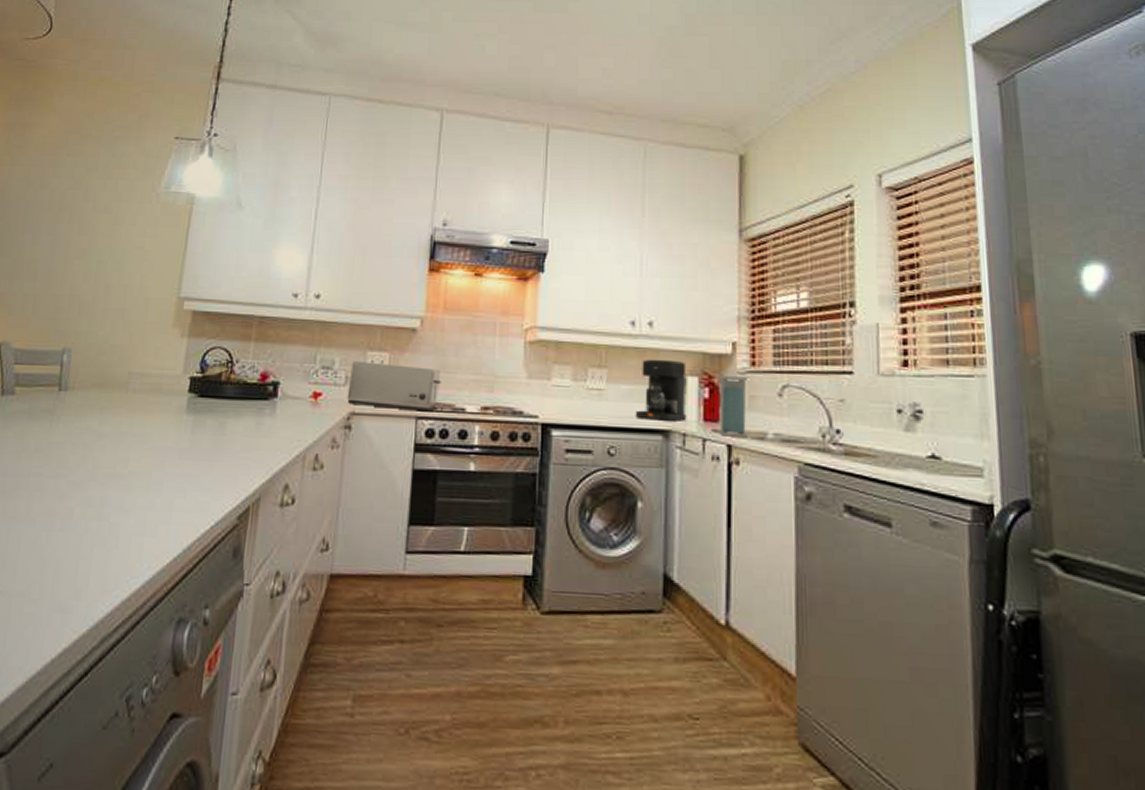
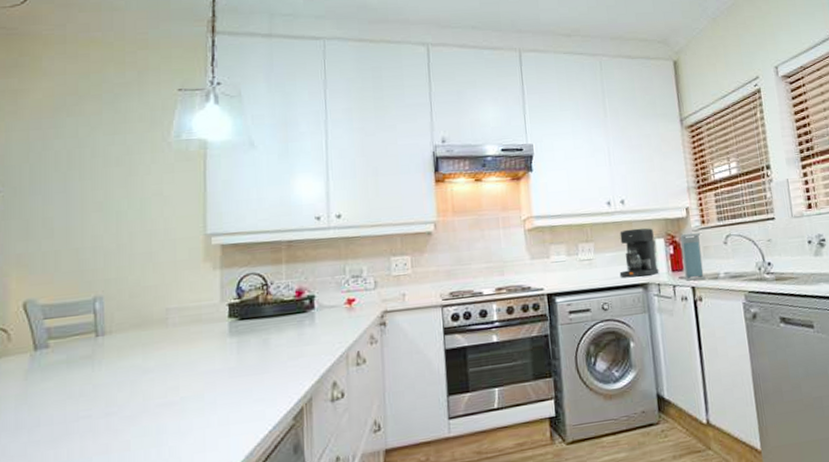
toaster: present [347,361,441,412] -> none [378,263,459,305]

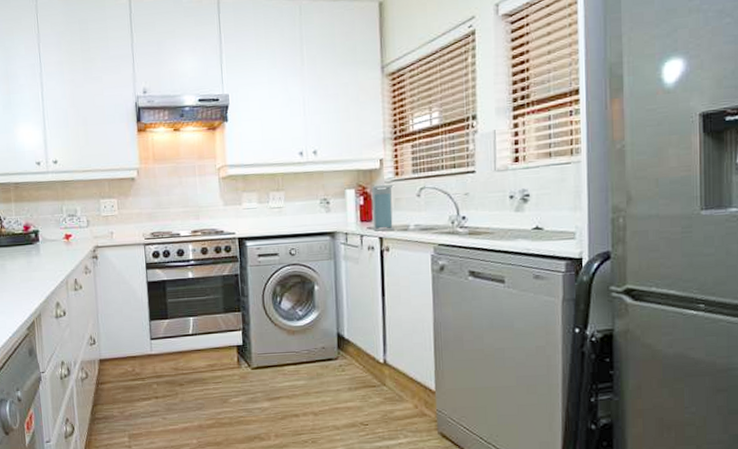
coffee maker: present [619,228,658,278] -> none [308,179,346,226]

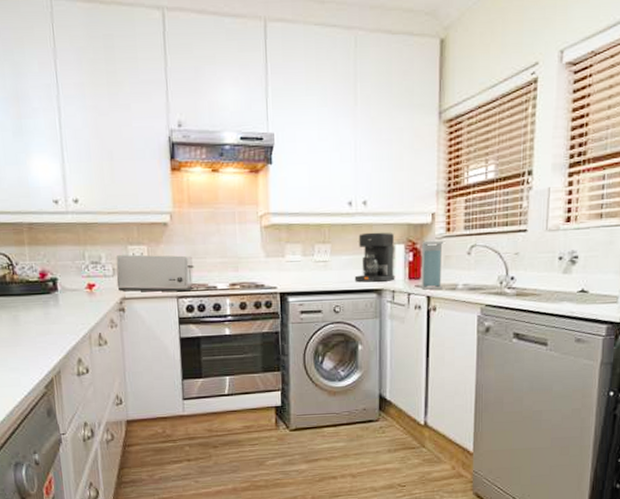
toaster: none [89,206,159,241] -> present [116,255,194,292]
coffee maker: none [308,179,346,226] -> present [354,233,394,283]

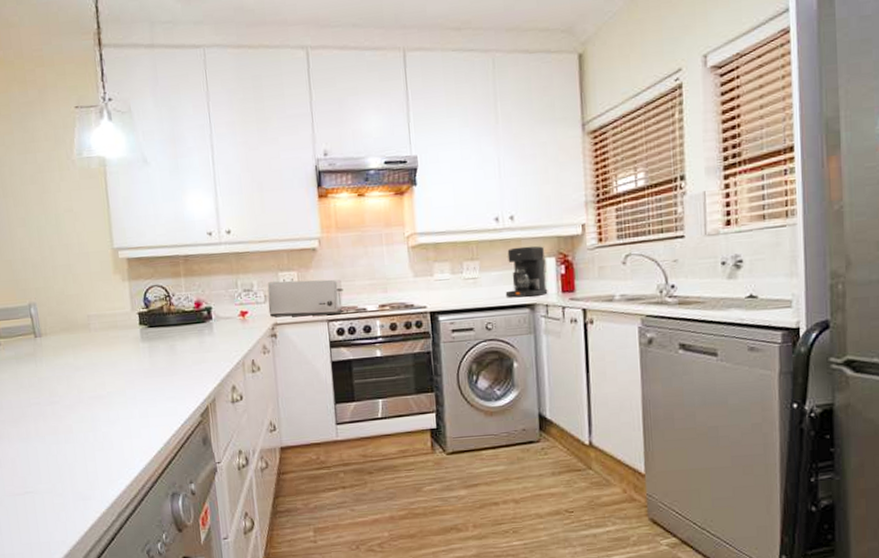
soap dispenser: present [421,241,444,290] -> none [574,252,599,303]

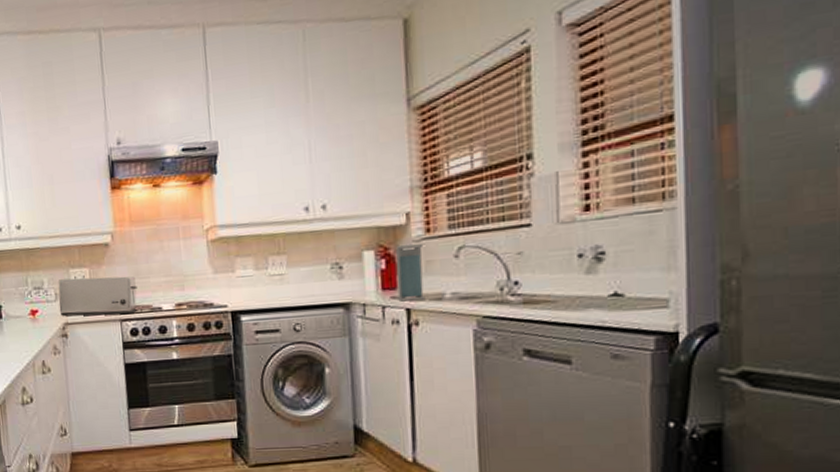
coffee maker: present [505,246,547,298] -> none [316,238,364,297]
soap dispenser: none [574,252,599,303] -> present [396,244,426,302]

